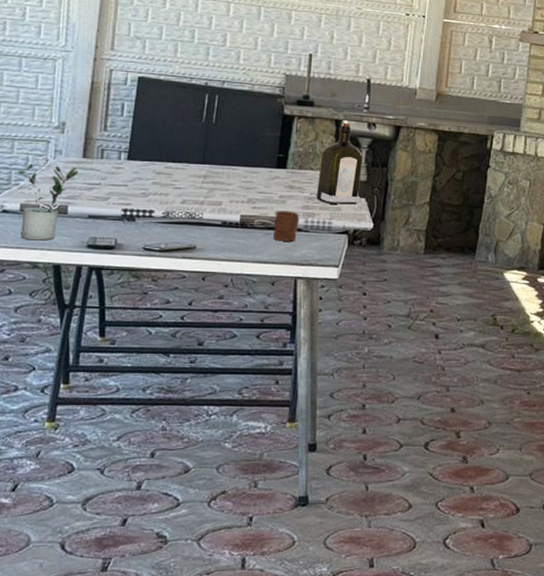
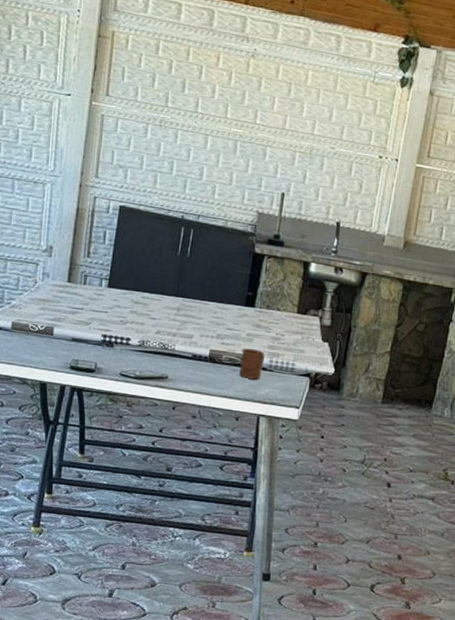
potted plant: present [17,163,78,241] -> none [10,284,64,359]
liquor: present [316,122,363,205] -> none [281,265,328,349]

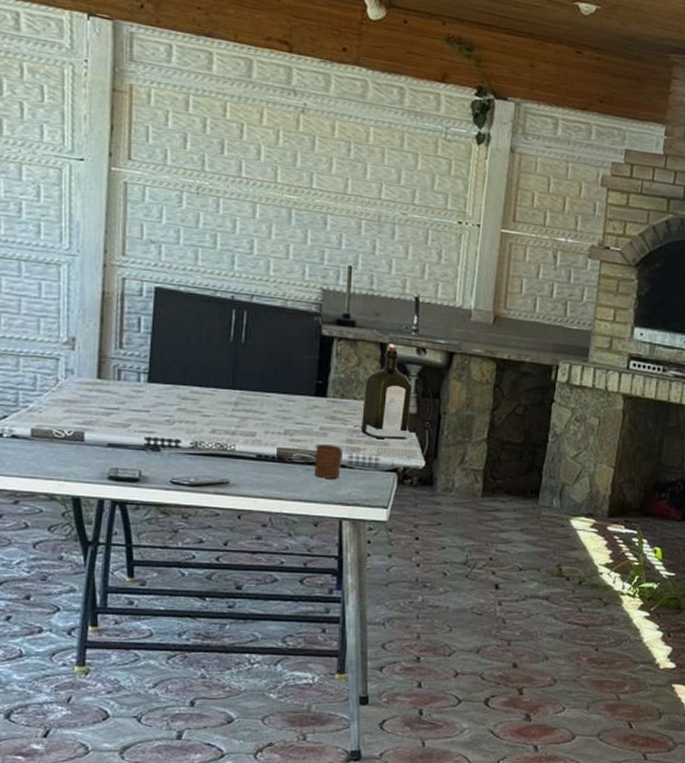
liquor: none [281,265,328,349] -> present [360,346,412,440]

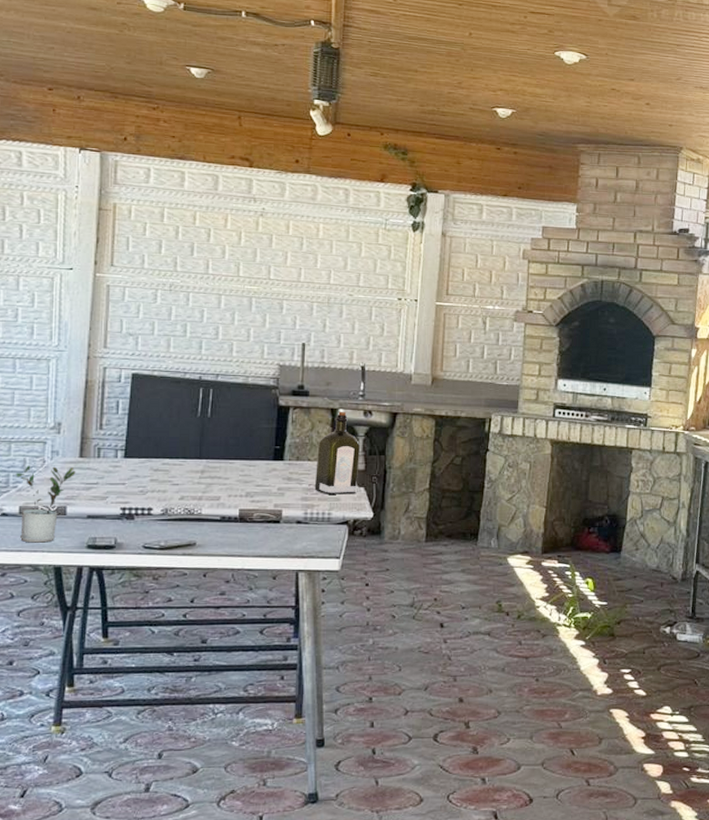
potted plant: none [25,383,94,471] -> present [15,465,76,543]
cup: present [315,444,344,479] -> none [273,503,299,534]

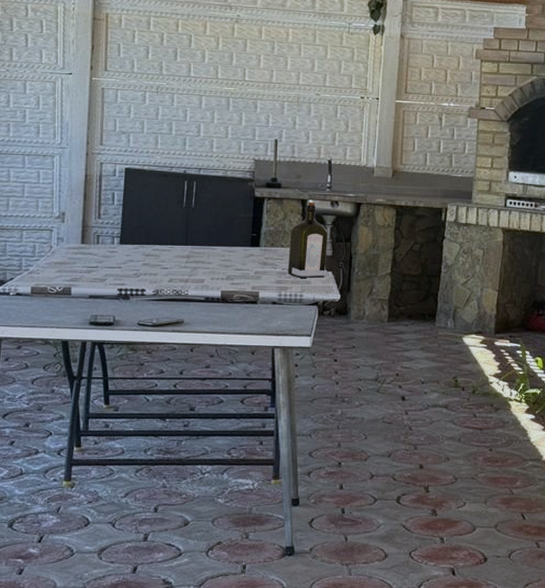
potted plant: present [15,465,76,543] -> none [27,251,79,320]

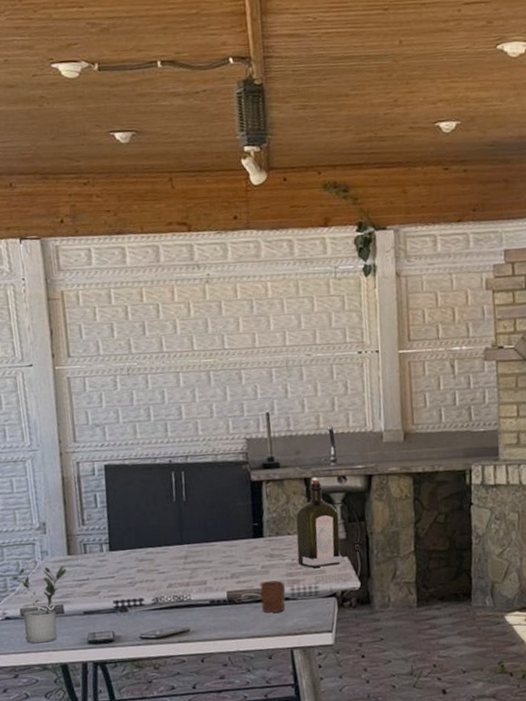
potted plant: none [27,251,79,320] -> present [11,566,67,644]
cup: none [251,286,274,314] -> present [261,580,286,613]

